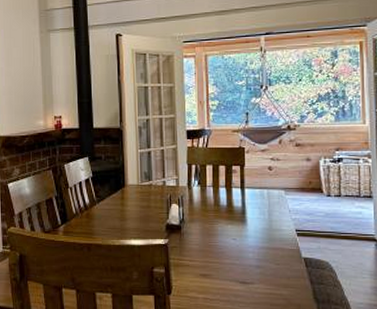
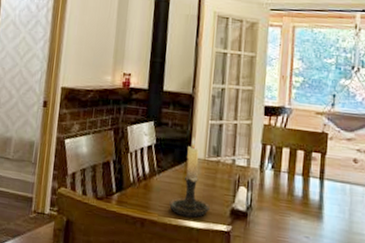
candle holder: none [111,165,147,237] -> present [169,136,210,218]

